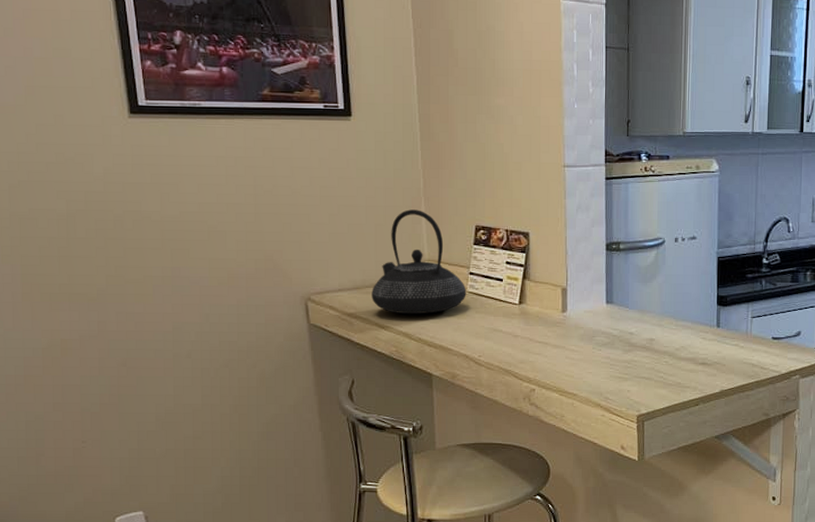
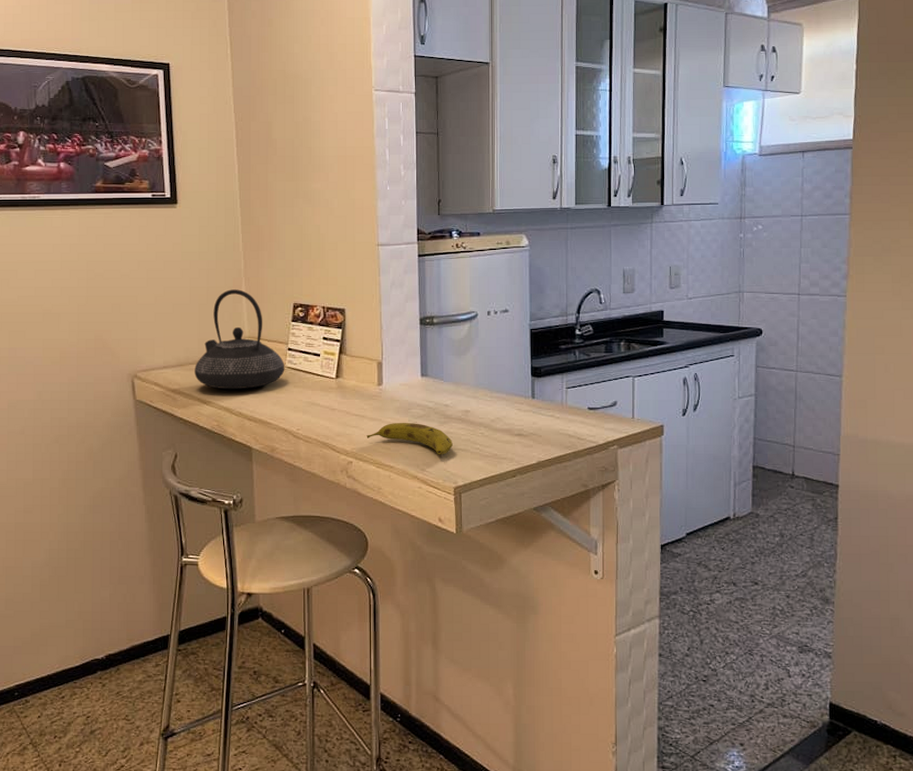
fruit: none [549,349,637,383] -> present [366,422,453,455]

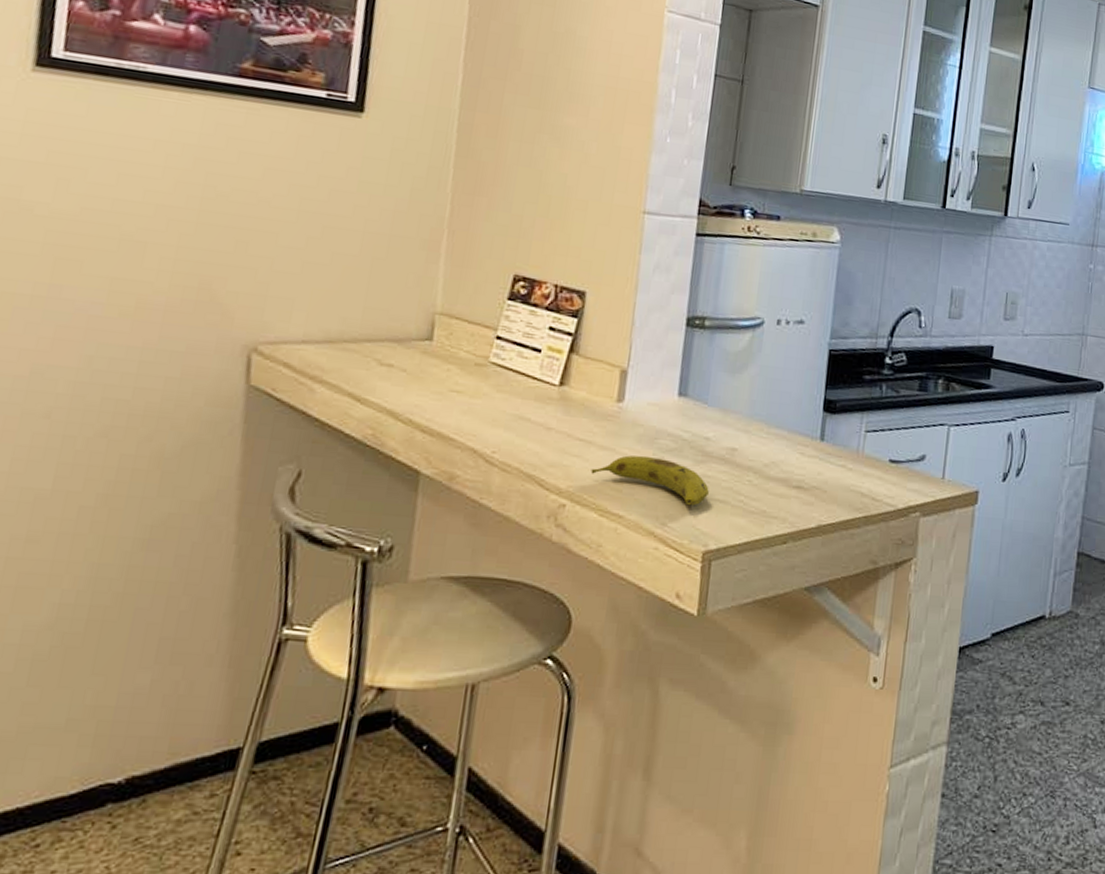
teapot: present [194,289,285,390] -> none [349,243,489,387]

